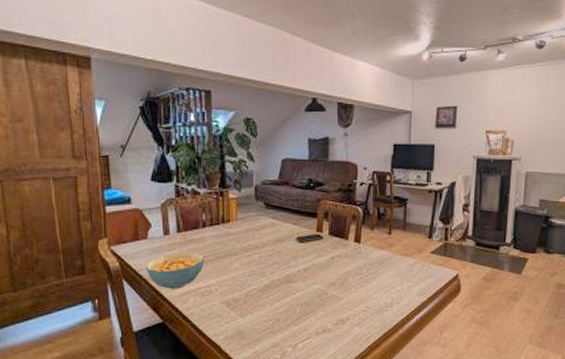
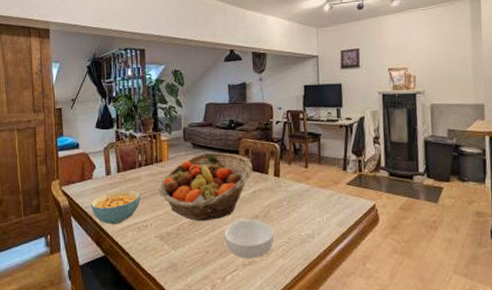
fruit basket: none [225,214,331,288] -> present [158,152,252,222]
cereal bowl: none [297,287,351,327] -> present [224,220,275,259]

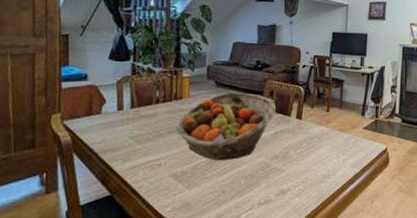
cereal bowl: present [90,189,141,225] -> none [97,126,156,163]
cereal bowl: present [224,220,275,259] -> none [242,160,292,198]

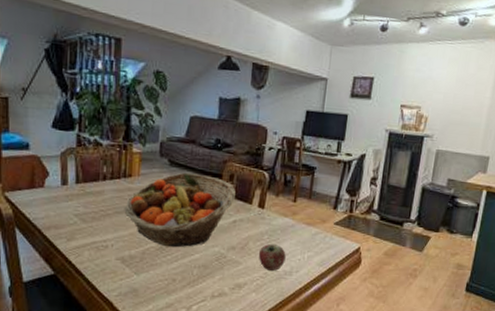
apple: none [299,150,323,175] -> present [258,243,286,271]

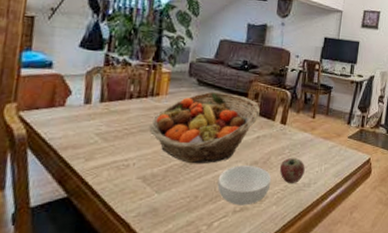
cereal bowl: none [194,250,250,291] -> present [217,165,272,206]

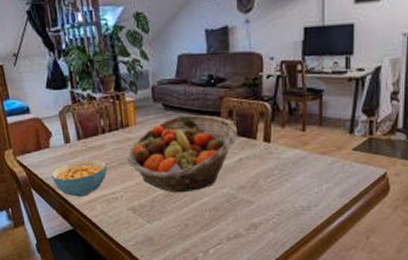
cereal bowl: none [57,122,126,162] -> present [50,159,107,197]
cereal bowl: present [217,165,272,206] -> none [205,191,264,233]
apple: present [279,157,305,183] -> none [270,178,301,207]

